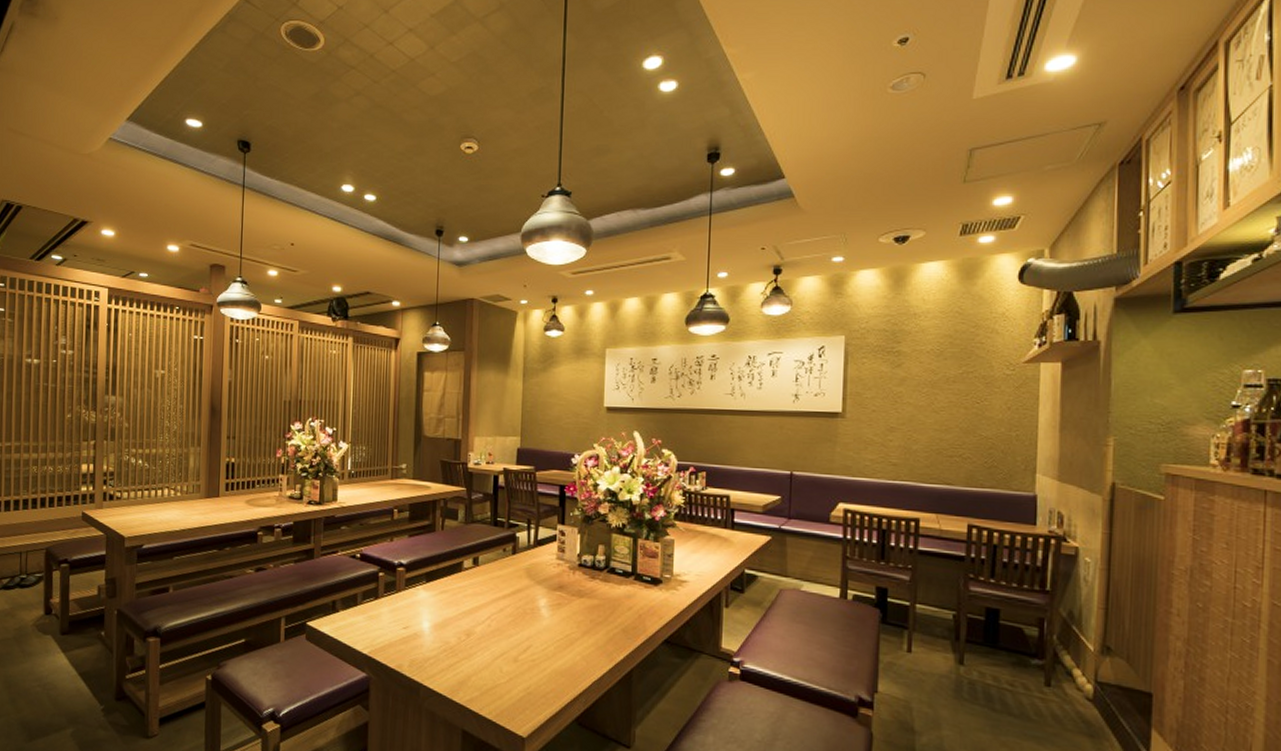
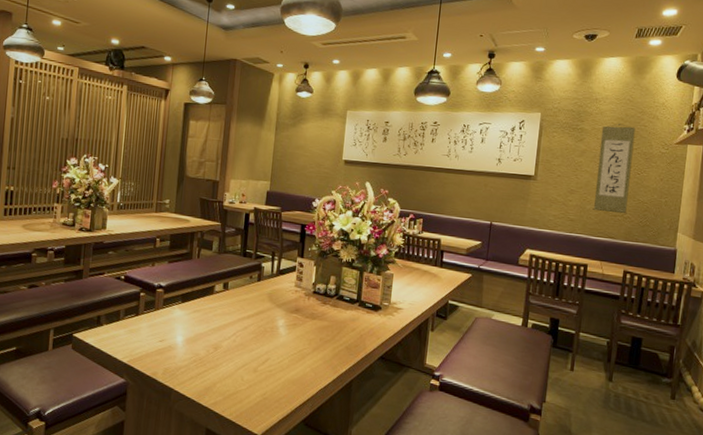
wall scroll: none [921,341,969,454] -> present [593,123,636,214]

